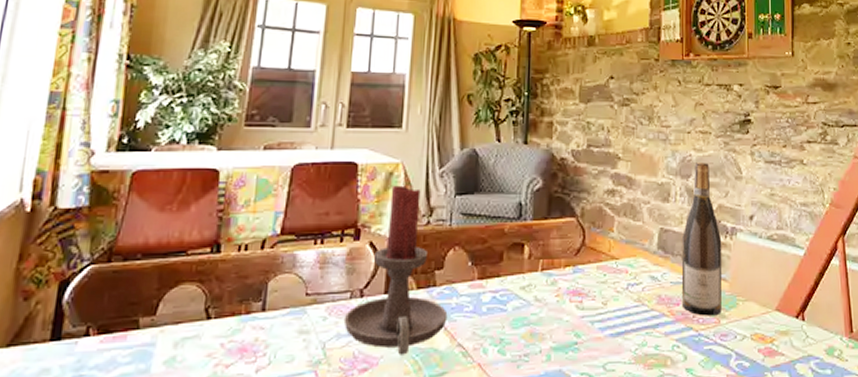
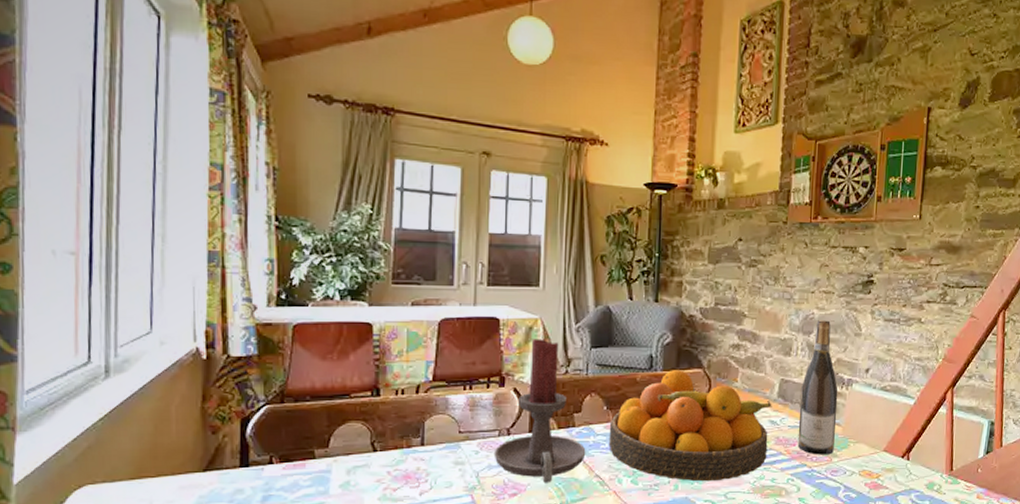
fruit bowl: none [473,219,652,350] -> present [608,370,772,482]

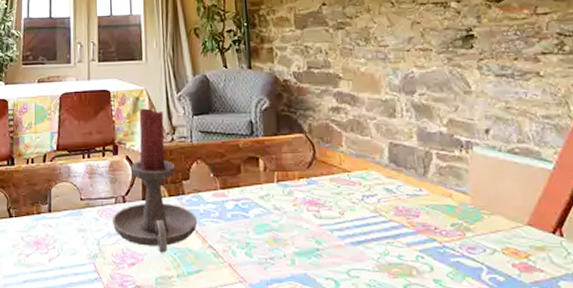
fruit bowl: present [608,370,772,482] -> none [217,135,389,256]
wine bottle: present [797,320,838,455] -> none [414,79,466,229]

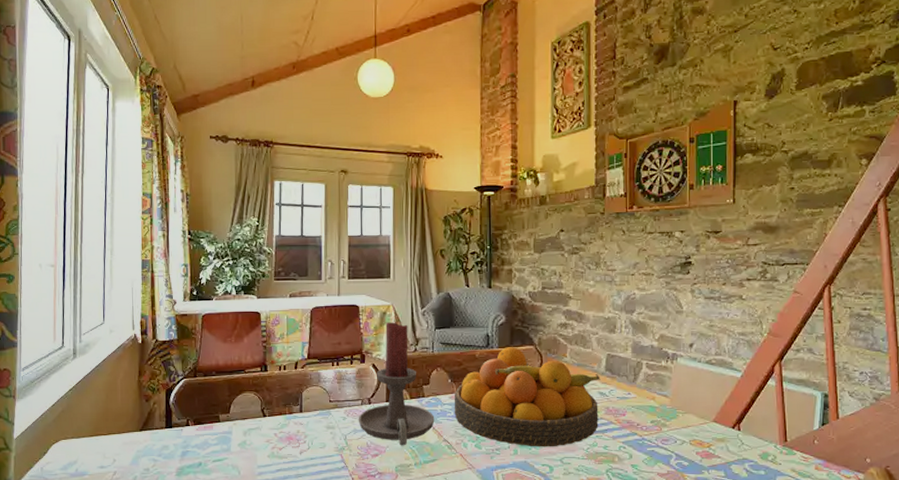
fruit bowl: none [217,135,389,256] -> present [454,347,601,447]

